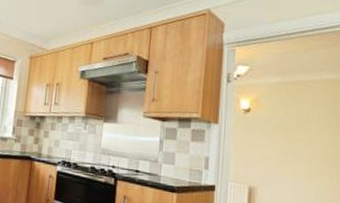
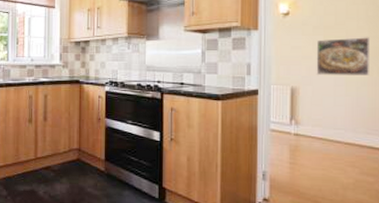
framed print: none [275,140,329,182] -> present [316,37,369,75]

